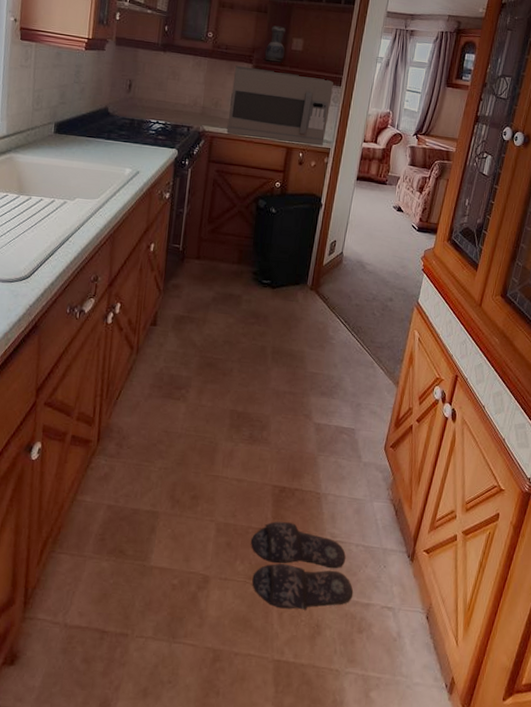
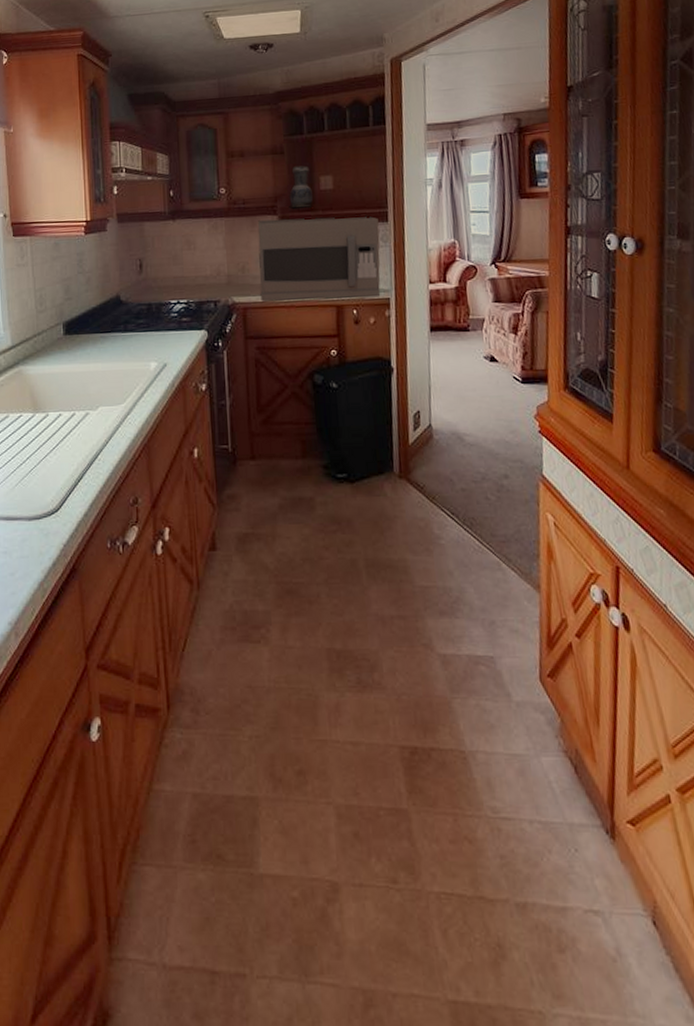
slippers: present [251,521,354,610] -> none [385,797,540,923]

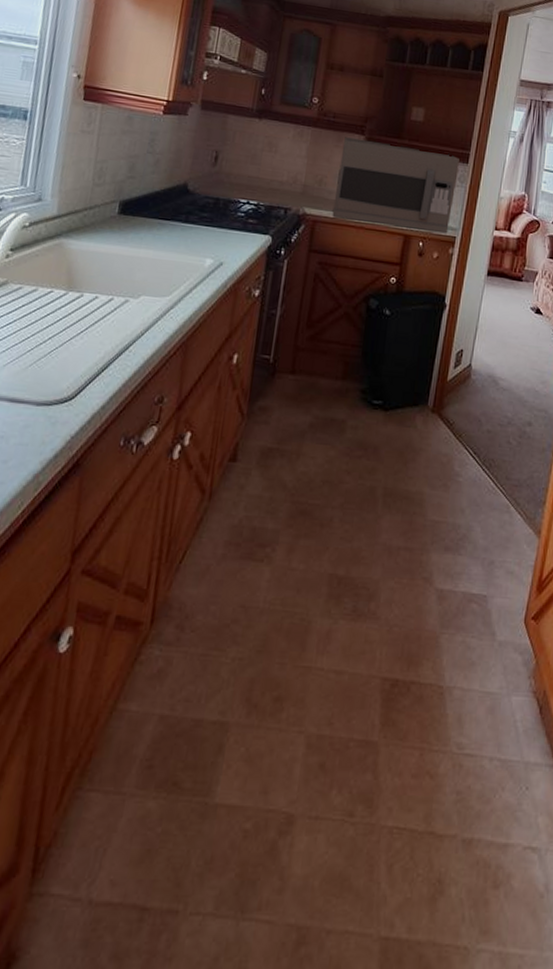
ceramic jug: present [289,165,314,209] -> none [378,92,404,136]

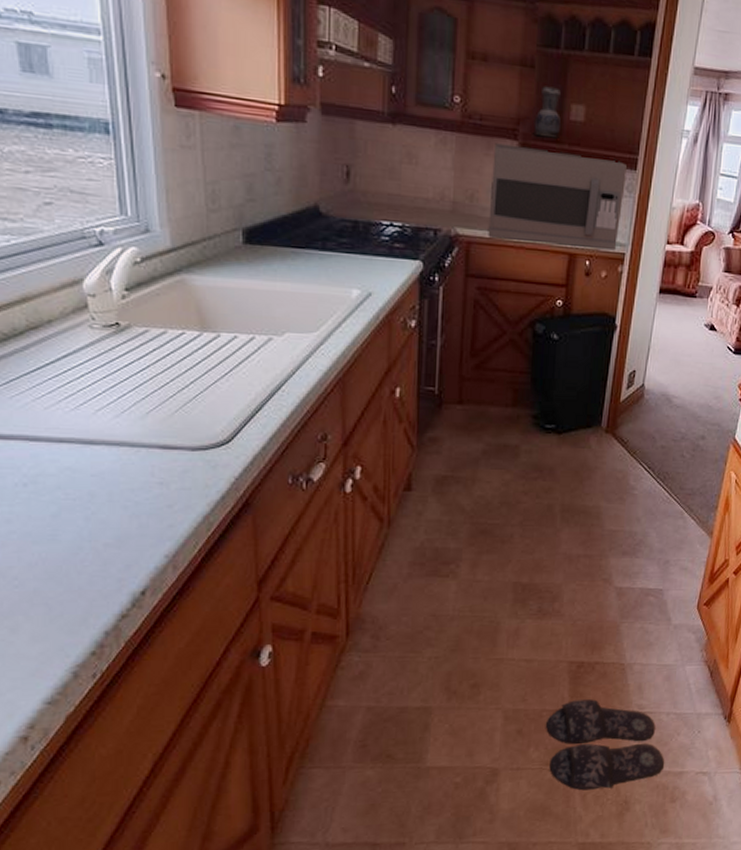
slippers: none [352,730,487,859] -> present [546,699,665,791]
ceramic jug: none [378,92,404,136] -> present [533,86,562,140]

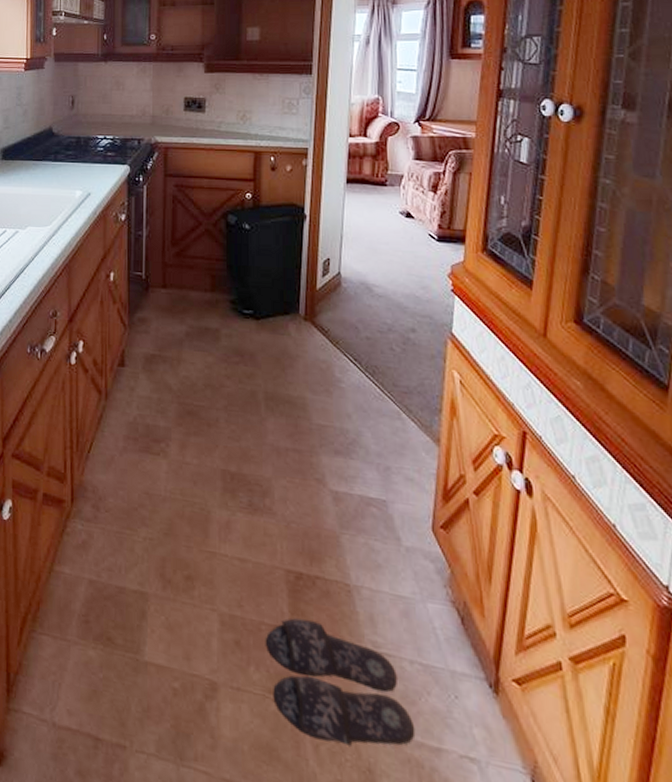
microwave: present [488,143,627,251] -> none [182,66,302,146]
ceramic jug: present [533,86,562,140] -> none [216,16,240,58]

